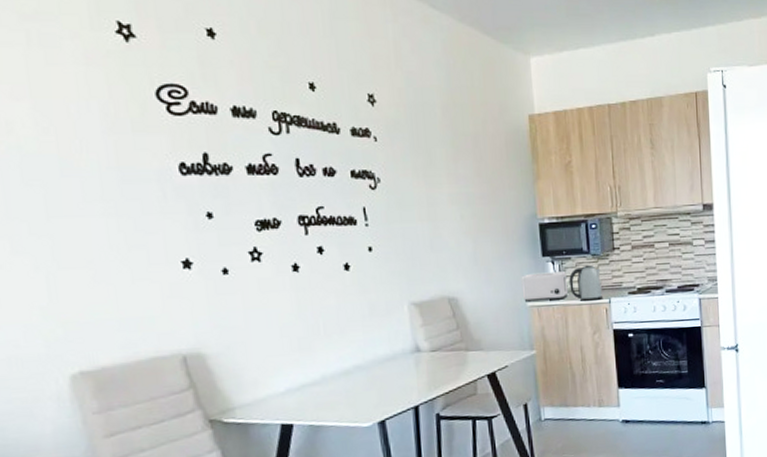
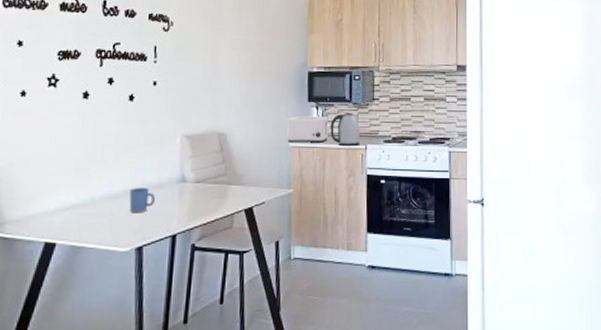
mug: none [362,361,392,388] -> present [129,188,156,213]

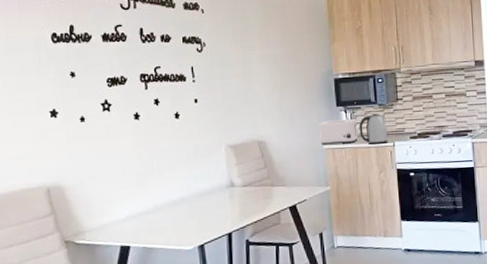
mug: present [129,188,156,213] -> none [187,194,210,217]

